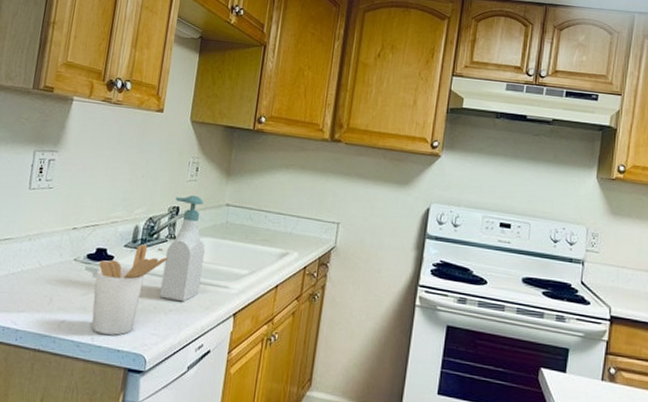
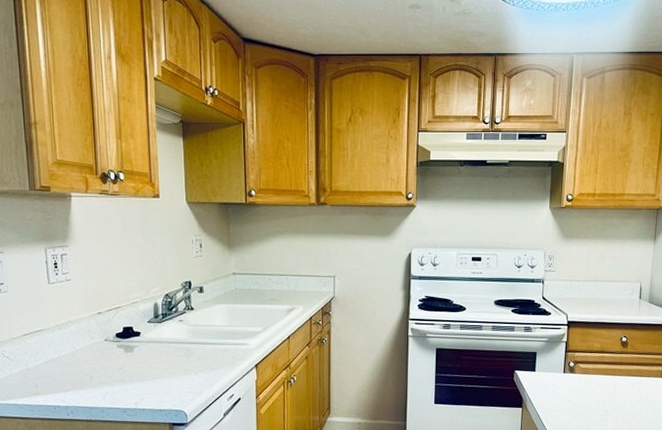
utensil holder: present [91,244,168,335] -> none [127,318,189,398]
soap bottle: present [160,195,205,302] -> none [185,269,222,362]

